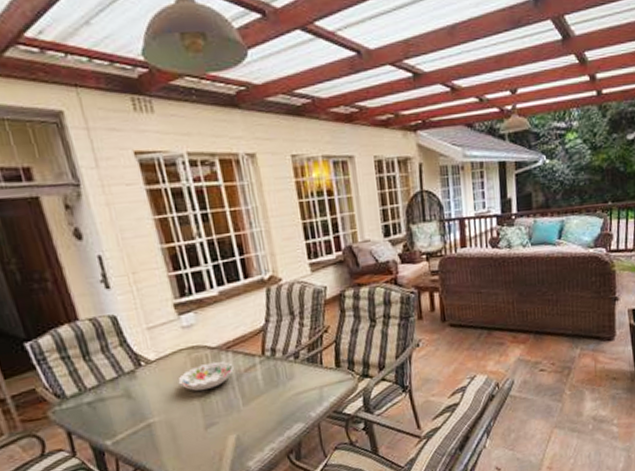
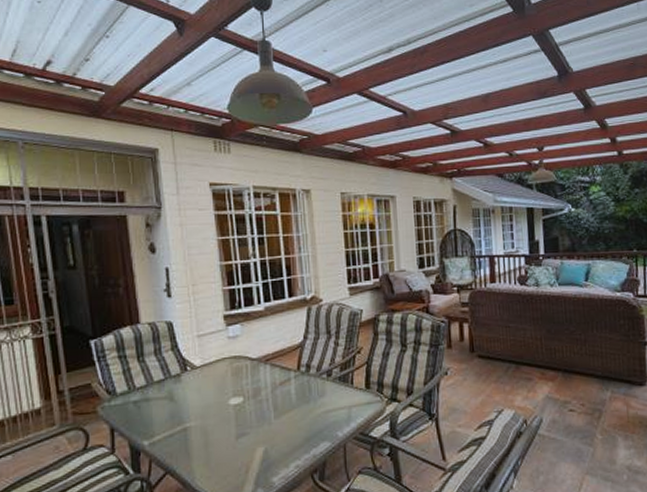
decorative bowl: present [178,361,234,391] -> none [218,372,270,400]

